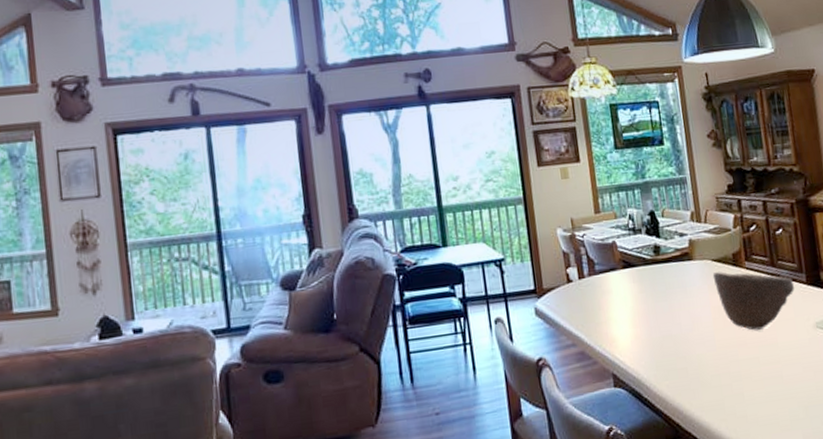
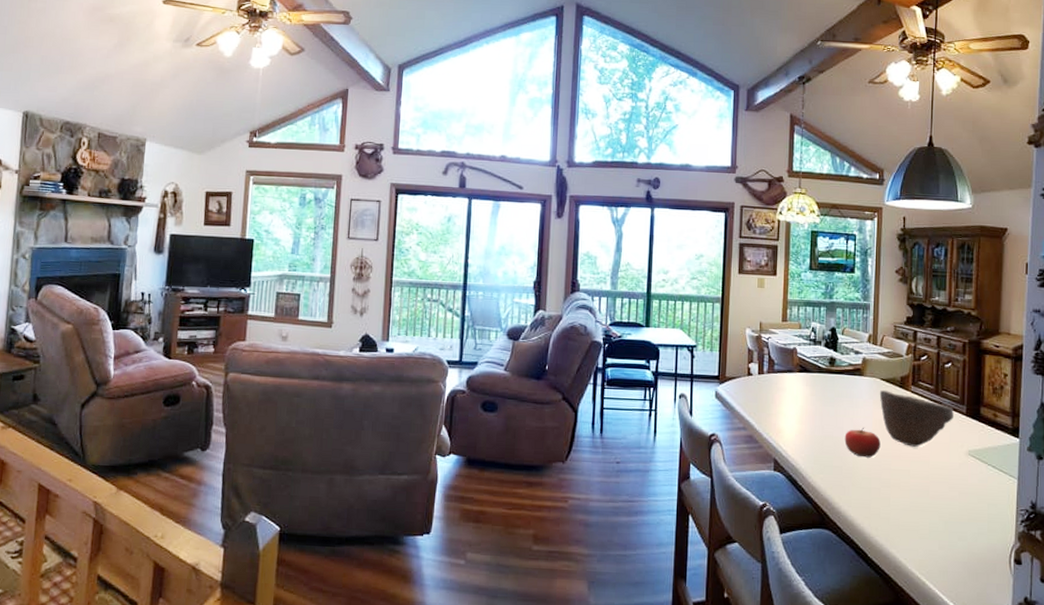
fruit: none [684,318,724,353] -> present [844,427,881,458]

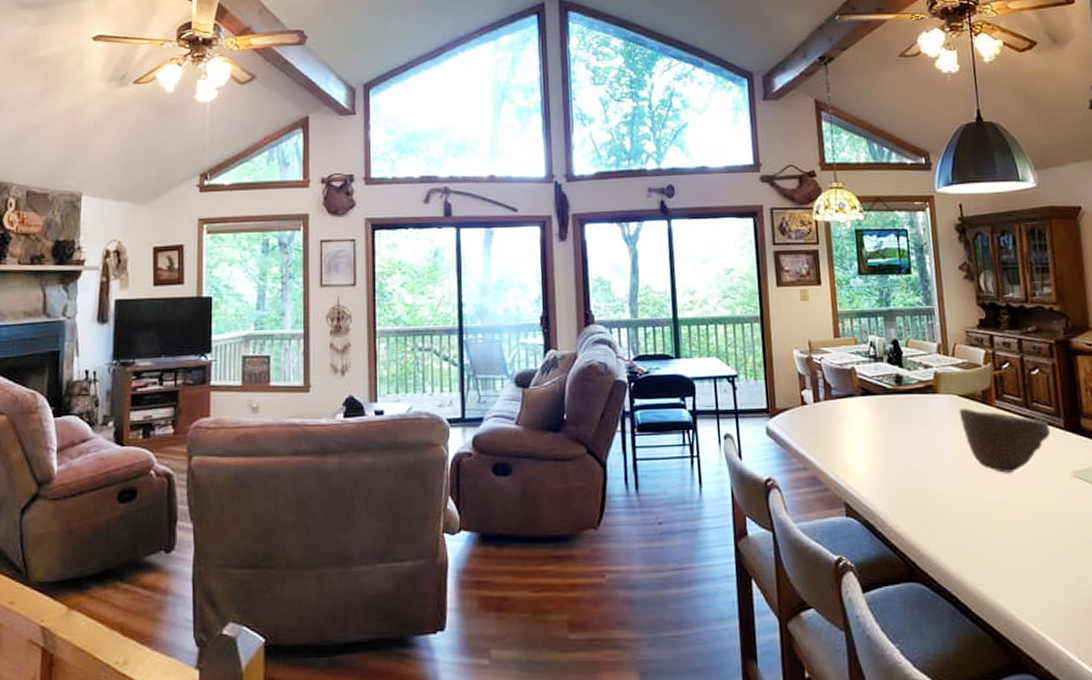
fruit: present [844,427,881,458] -> none [924,454,969,491]

